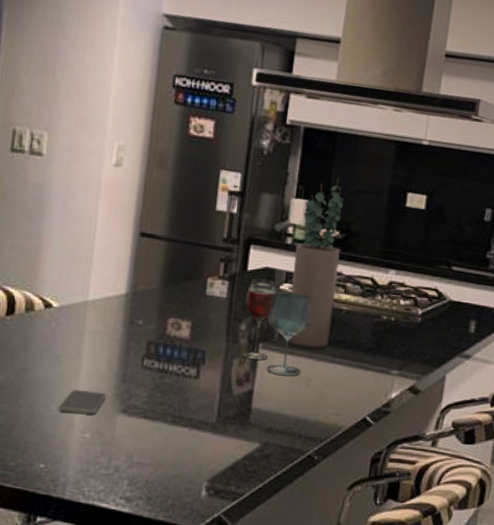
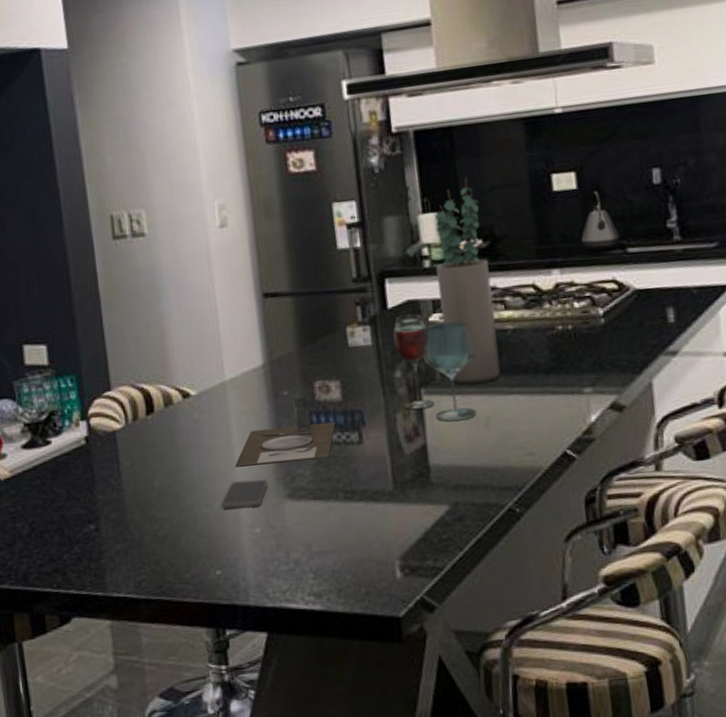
place setting: none [80,329,179,385] -> present [235,397,336,467]
kettle: none [418,214,449,265] -> present [581,191,620,252]

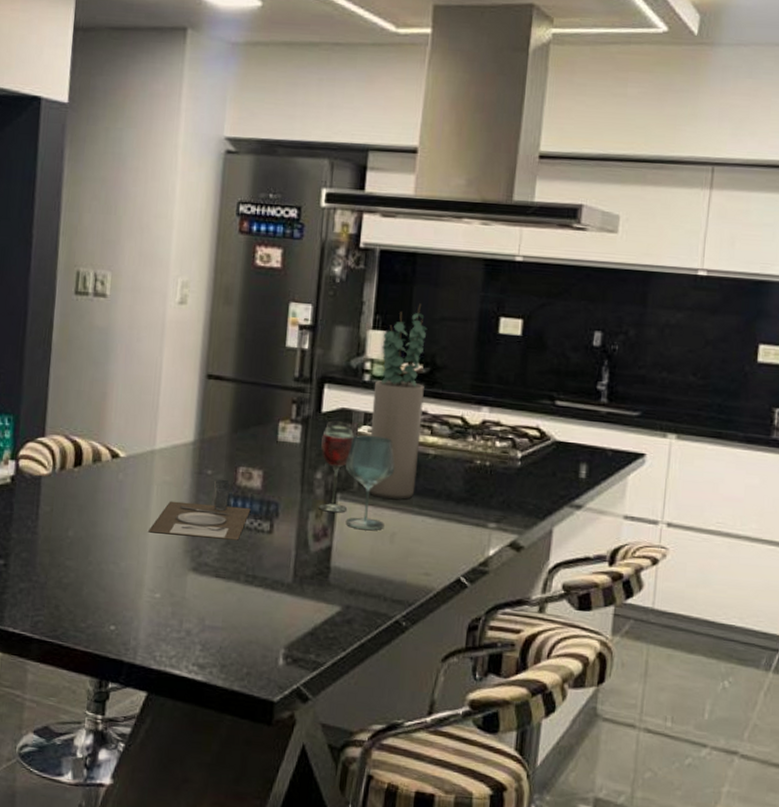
mobile phone: present [221,479,268,509] -> none [128,546,177,574]
kettle: present [581,191,620,252] -> none [515,341,552,399]

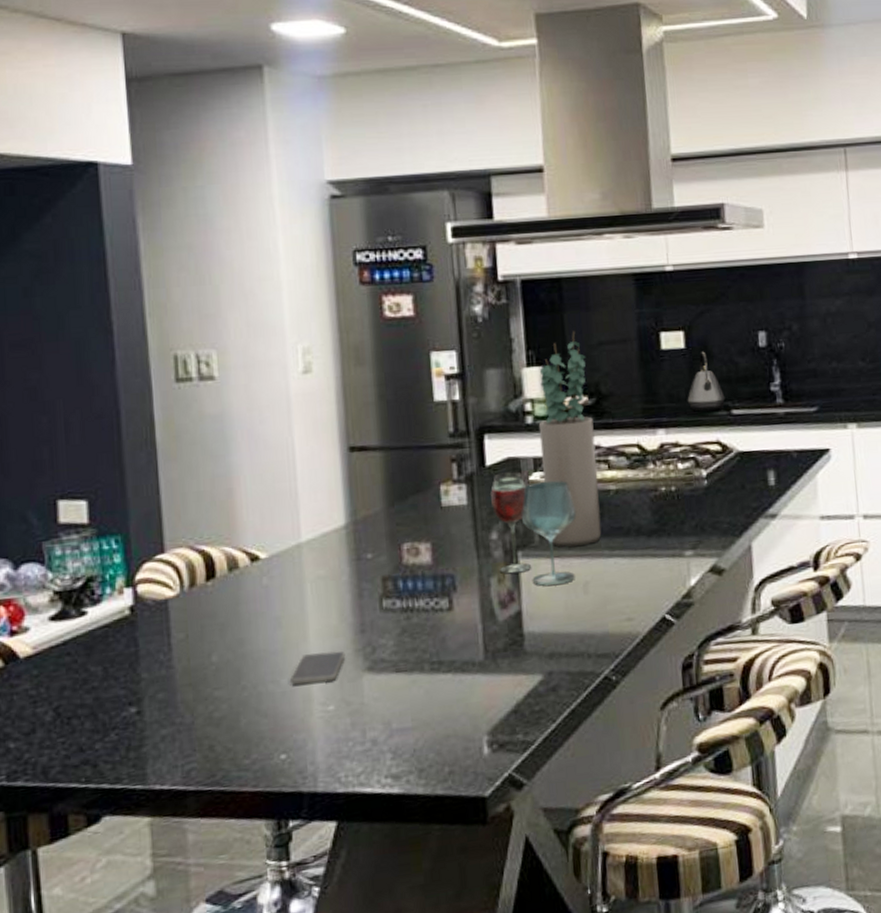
mobile phone: none [128,546,177,574] -> present [290,651,346,685]
place setting: present [148,479,251,541] -> none [308,561,424,638]
kettle: none [515,341,552,399] -> present [687,351,725,413]

